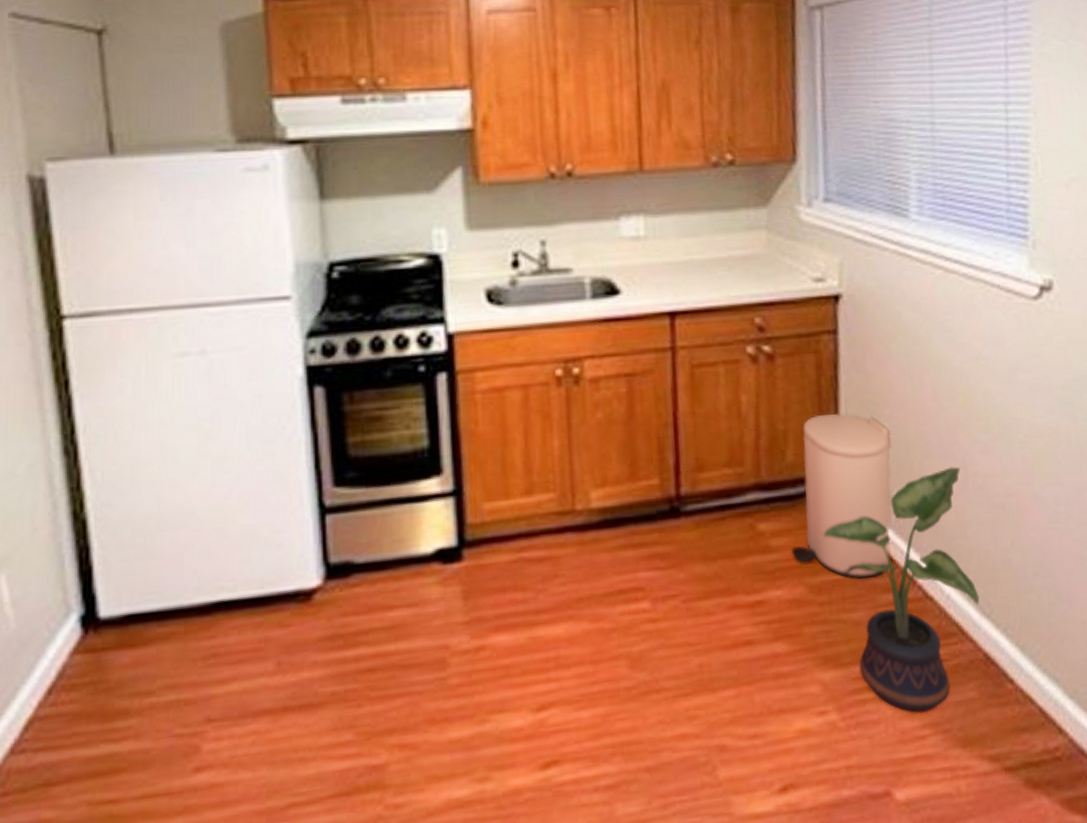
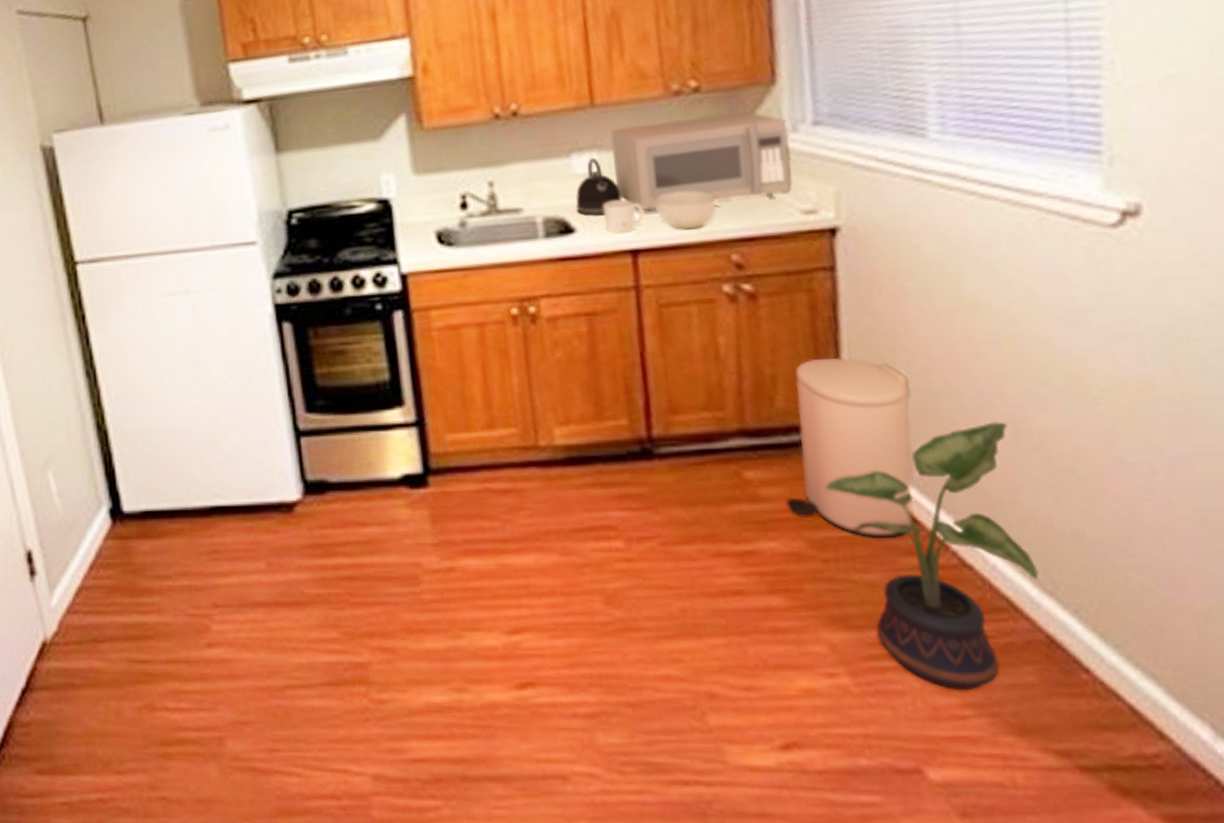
kettle: none [622,221,663,279] -> present [576,157,622,217]
mug: none [646,263,684,297] -> present [602,200,645,235]
microwave: none [656,186,805,275] -> present [610,111,791,212]
bowl: none [691,256,746,294] -> present [653,190,718,230]

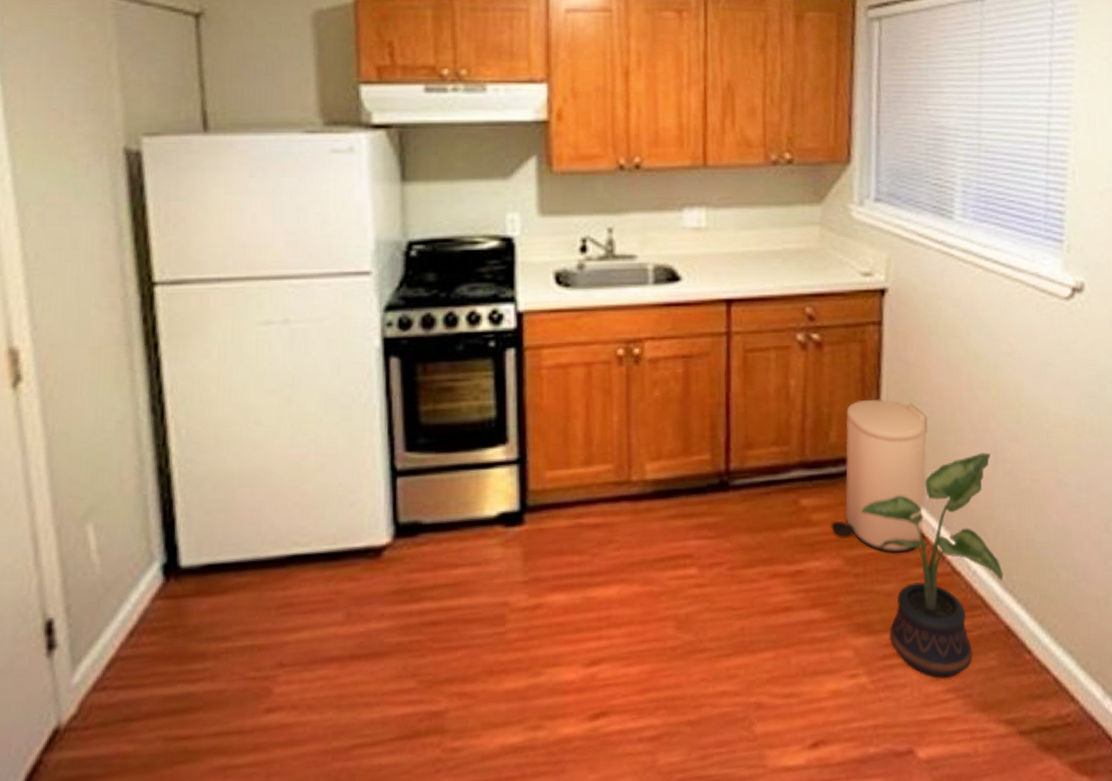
kettle: present [576,157,622,217] -> none [683,213,722,267]
mug: present [602,200,645,235] -> none [705,254,741,285]
microwave: present [610,111,791,212] -> none [717,184,856,266]
bowl: present [653,190,718,230] -> none [748,249,799,284]

